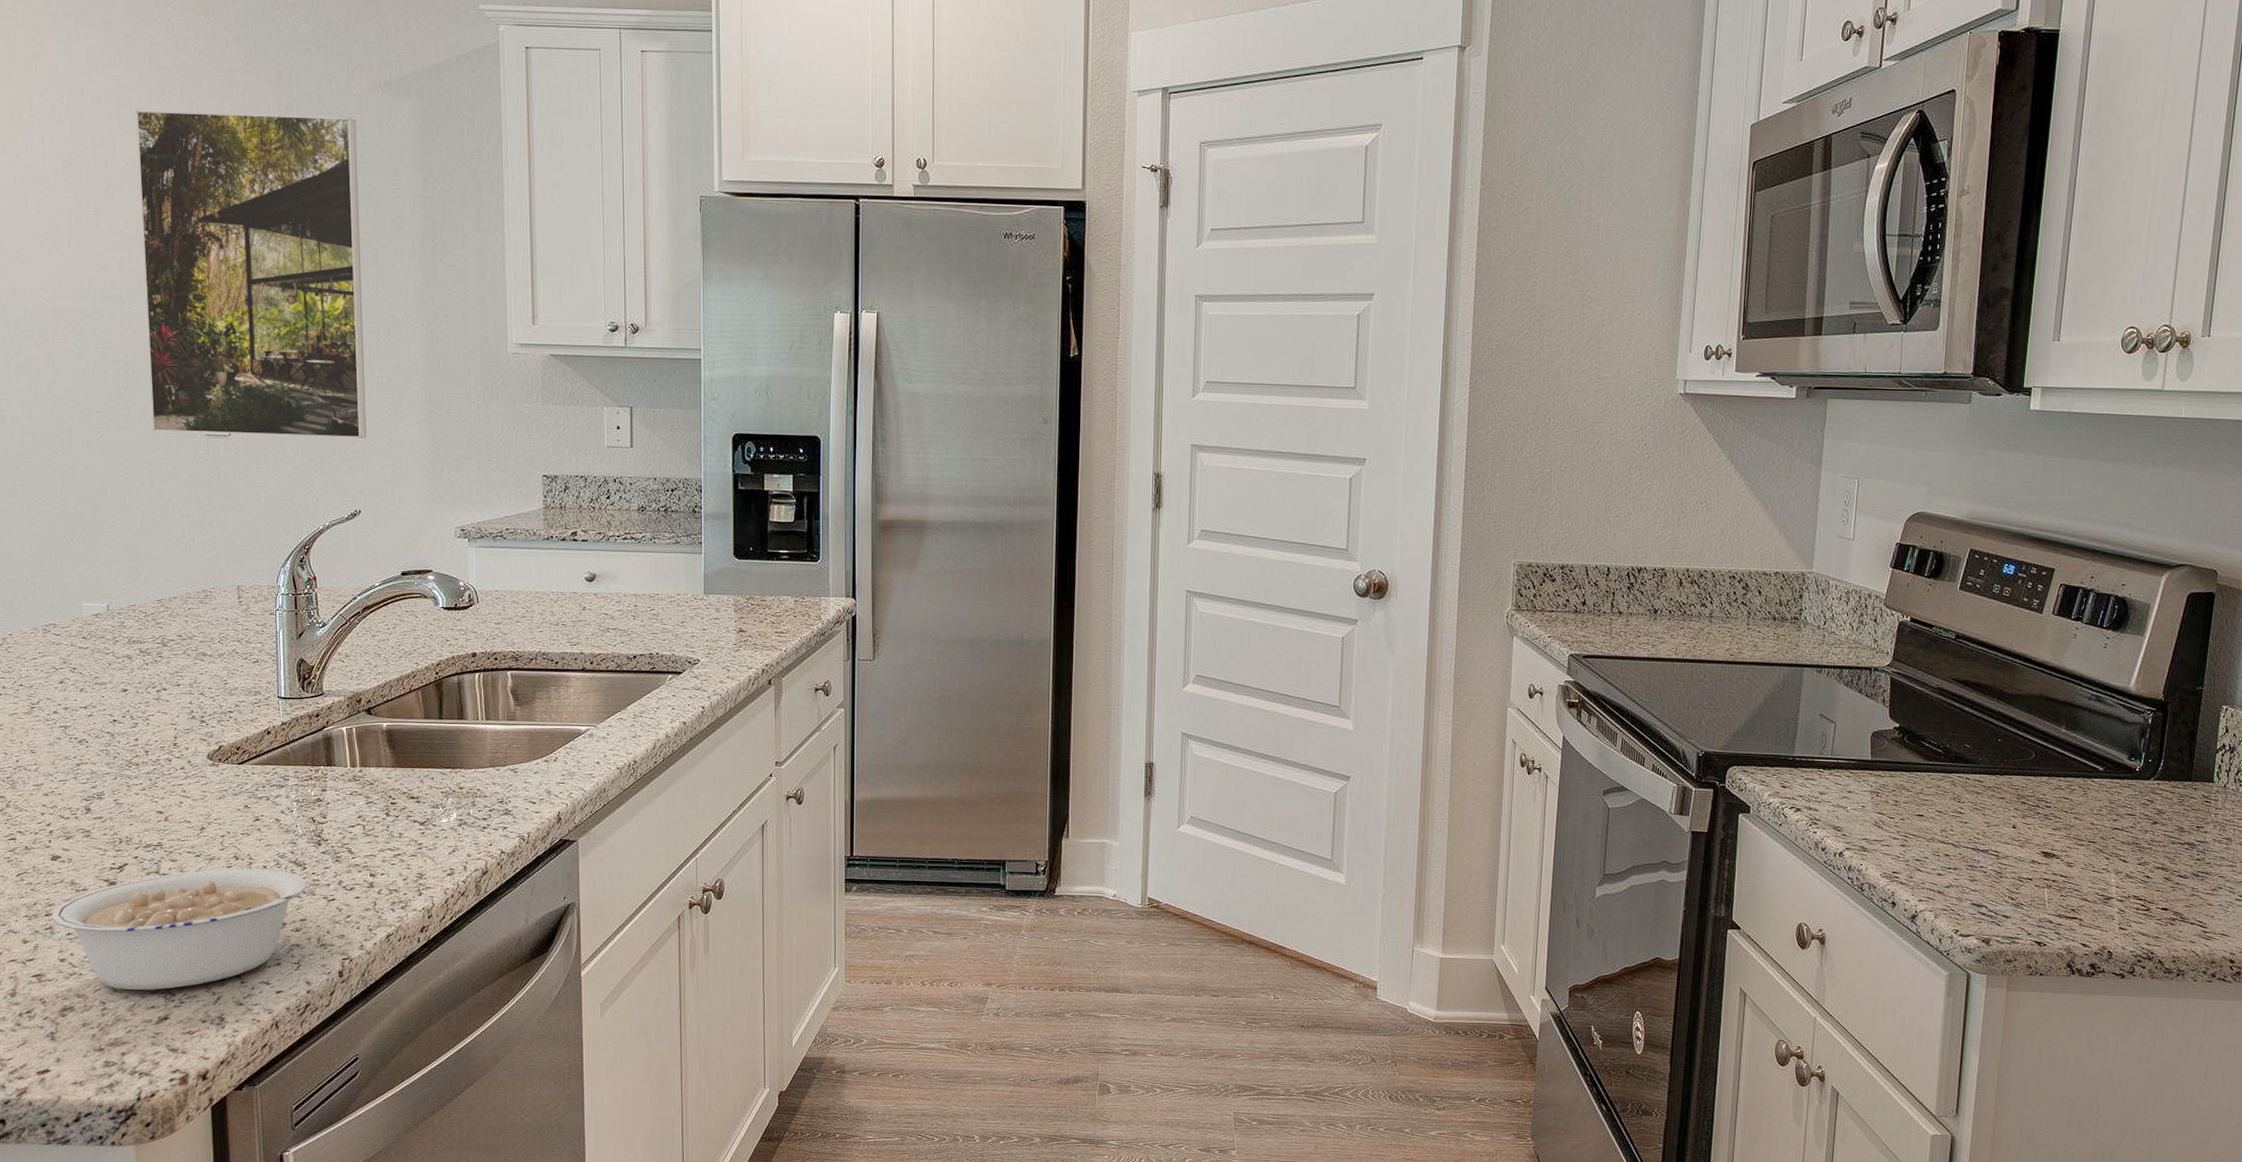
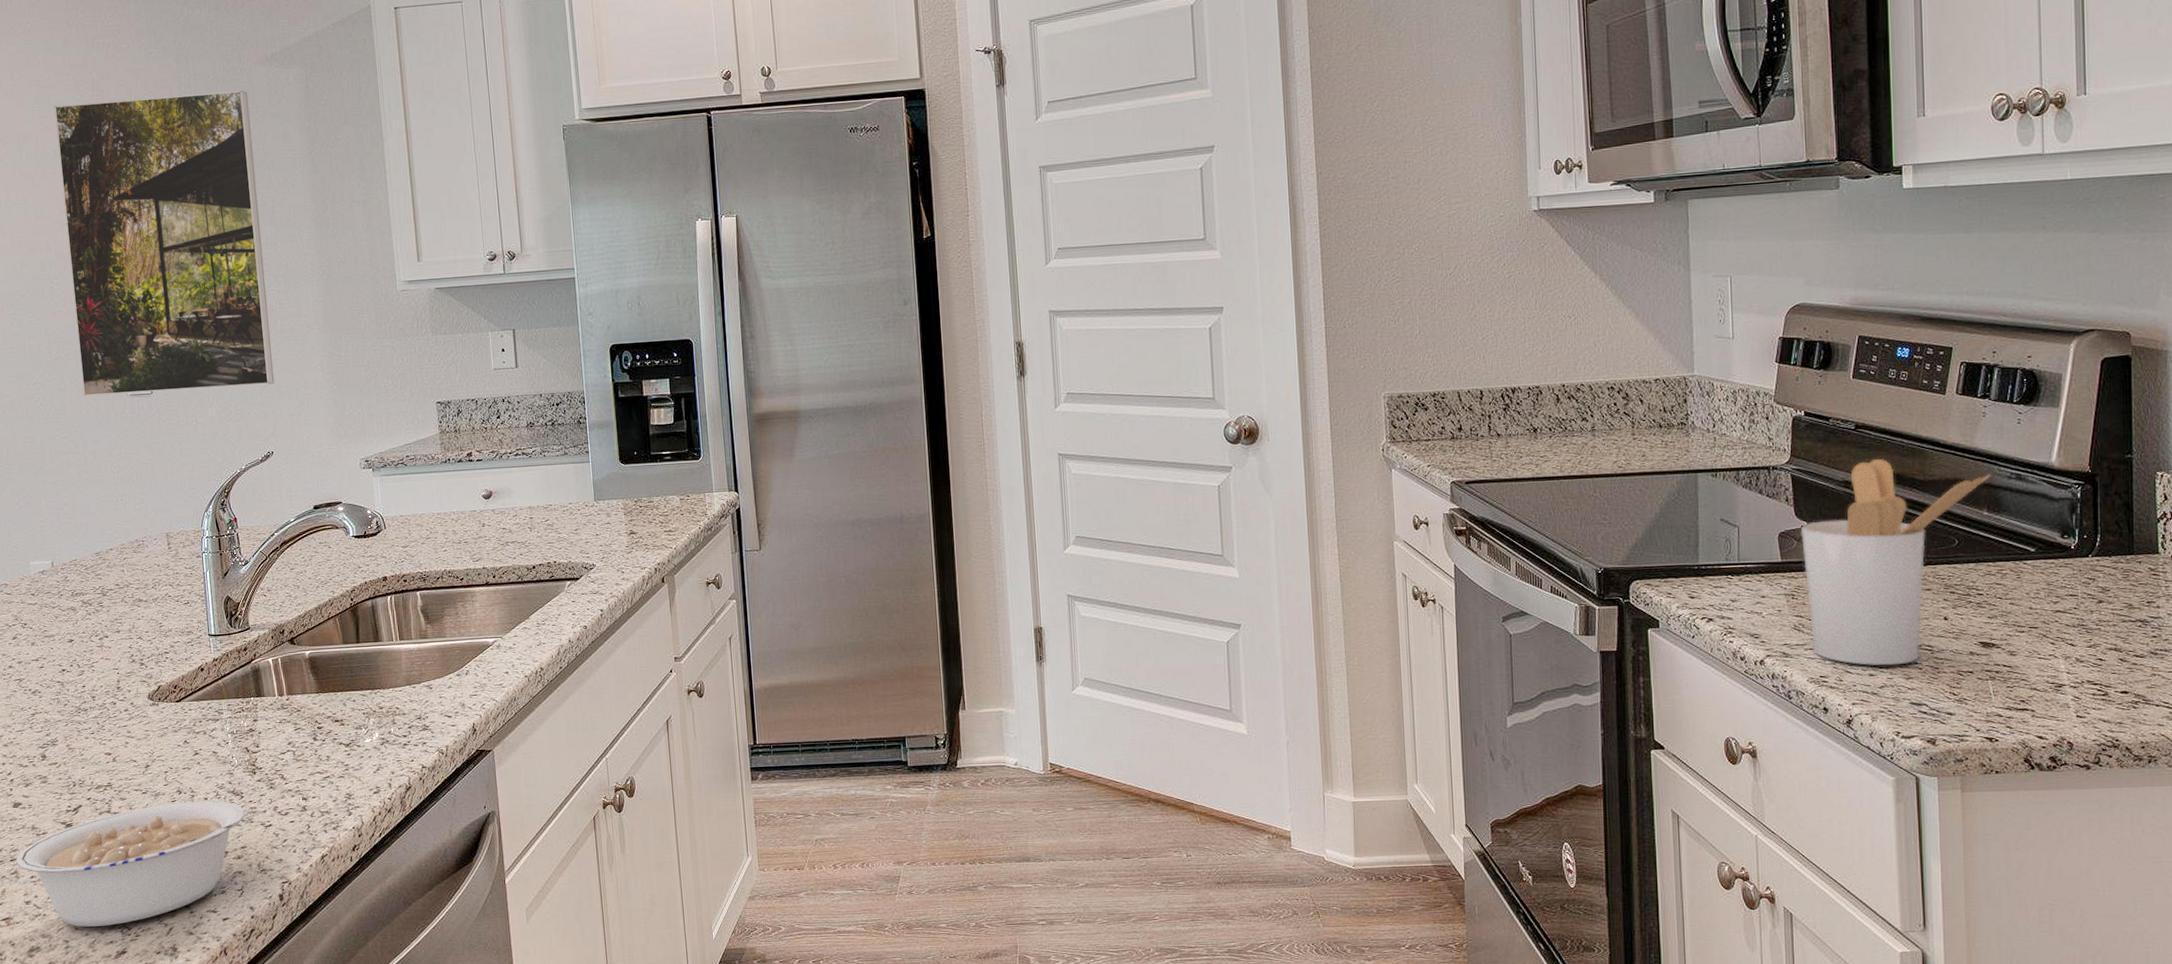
utensil holder: none [1889,669,2073,867] -> present [1800,458,1991,666]

